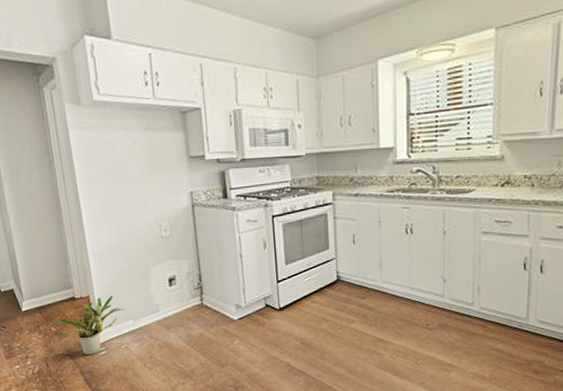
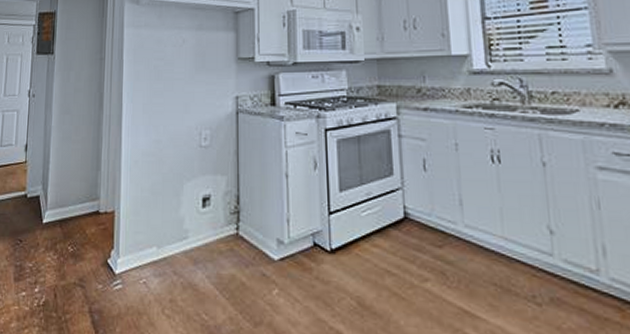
potted plant: present [52,296,125,356] -> none [71,213,150,289]

